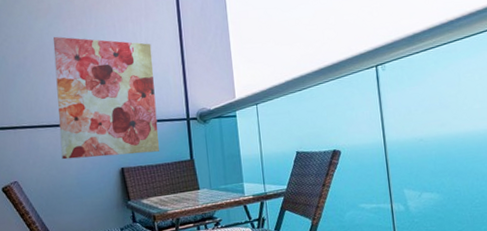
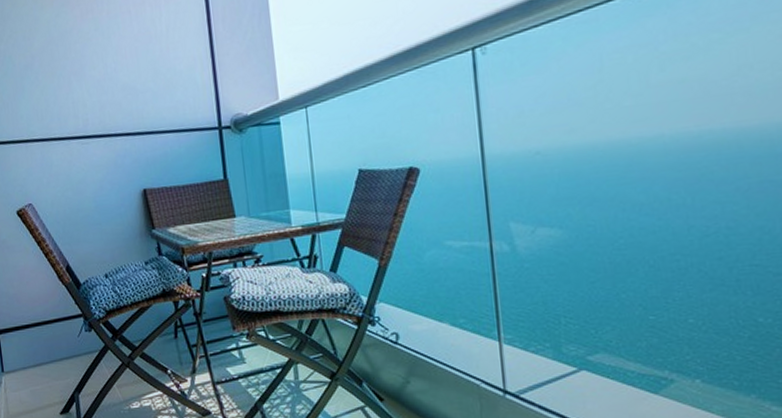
wall art: present [53,36,160,160] -> none [61,28,187,179]

